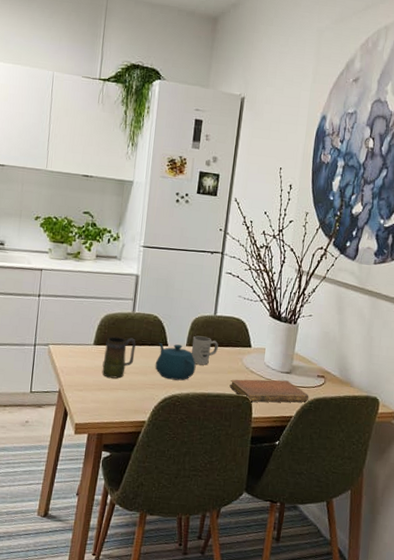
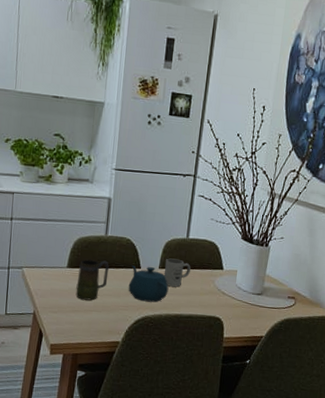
notebook: present [229,379,309,403] -> none [202,300,280,323]

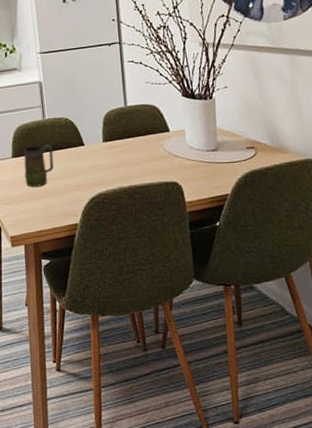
teapot: present [128,265,169,303] -> none [75,142,118,179]
mug: present [163,258,191,287] -> none [108,129,136,159]

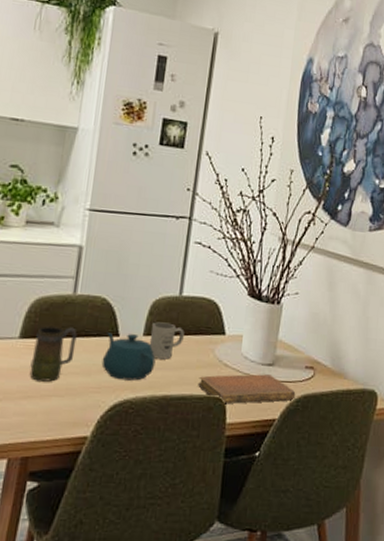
teapot: none [75,142,118,179] -> present [101,332,156,381]
mug: none [108,129,136,159] -> present [149,322,184,360]
notebook: none [155,158,243,187] -> present [198,374,296,405]

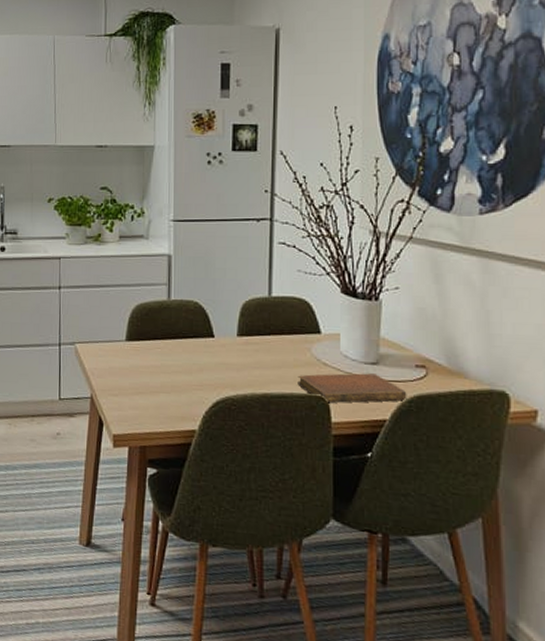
mug: present [29,326,77,382] -> none [138,330,176,380]
teapot: present [101,332,156,381] -> none [201,334,252,379]
mug: present [149,322,184,360] -> none [244,323,278,359]

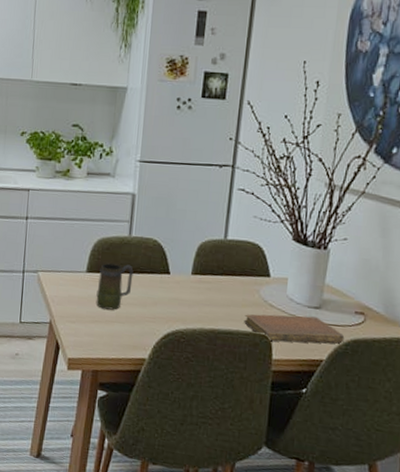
mug: none [138,330,176,380] -> present [95,263,134,310]

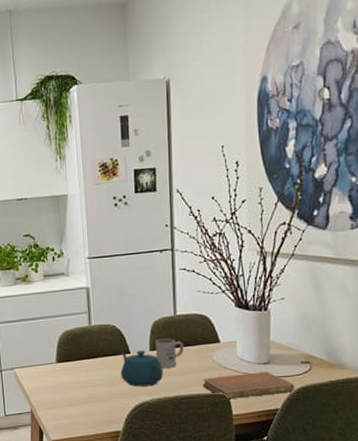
mug: present [95,263,134,310] -> none [68,350,99,393]
teapot: none [155,270,204,314] -> present [120,351,164,387]
mug: none [197,262,230,297] -> present [155,338,184,368]

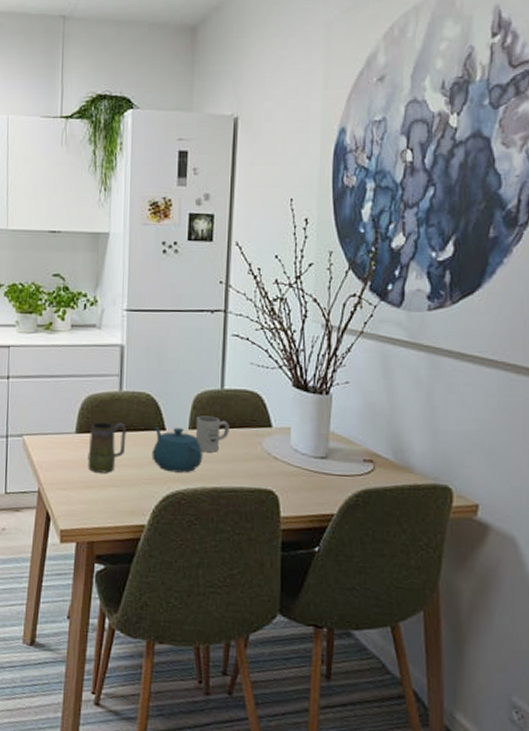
mug: none [68,350,99,393] -> present [87,422,127,473]
notebook: present [202,372,295,400] -> none [248,467,355,498]

